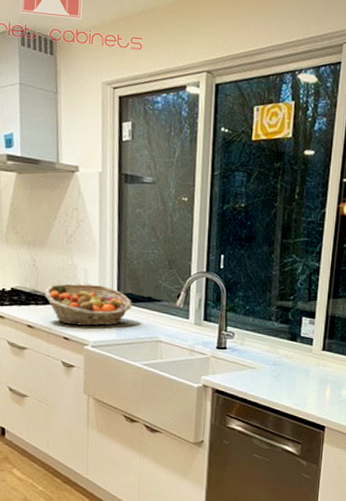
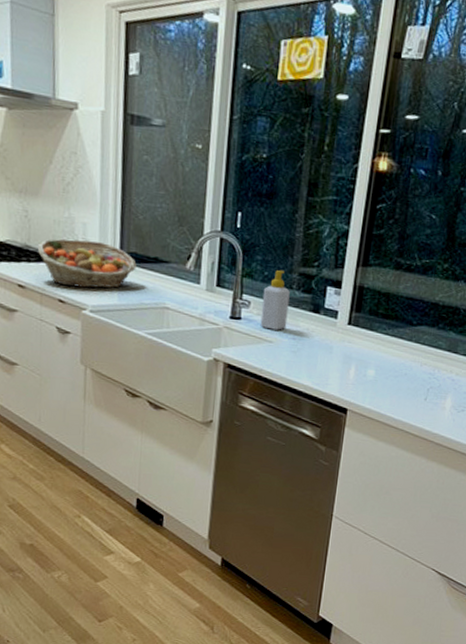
soap bottle: none [243,304,269,358] -> present [260,270,290,330]

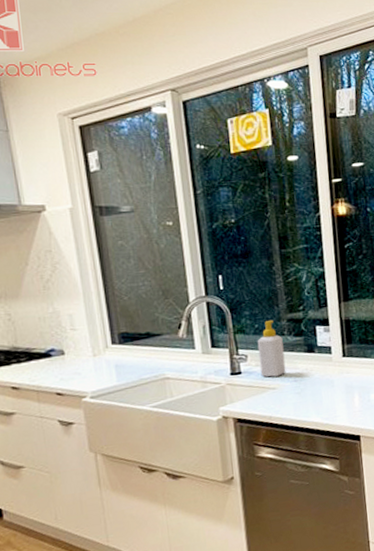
fruit basket: present [38,238,137,288] -> none [26,329,130,379]

